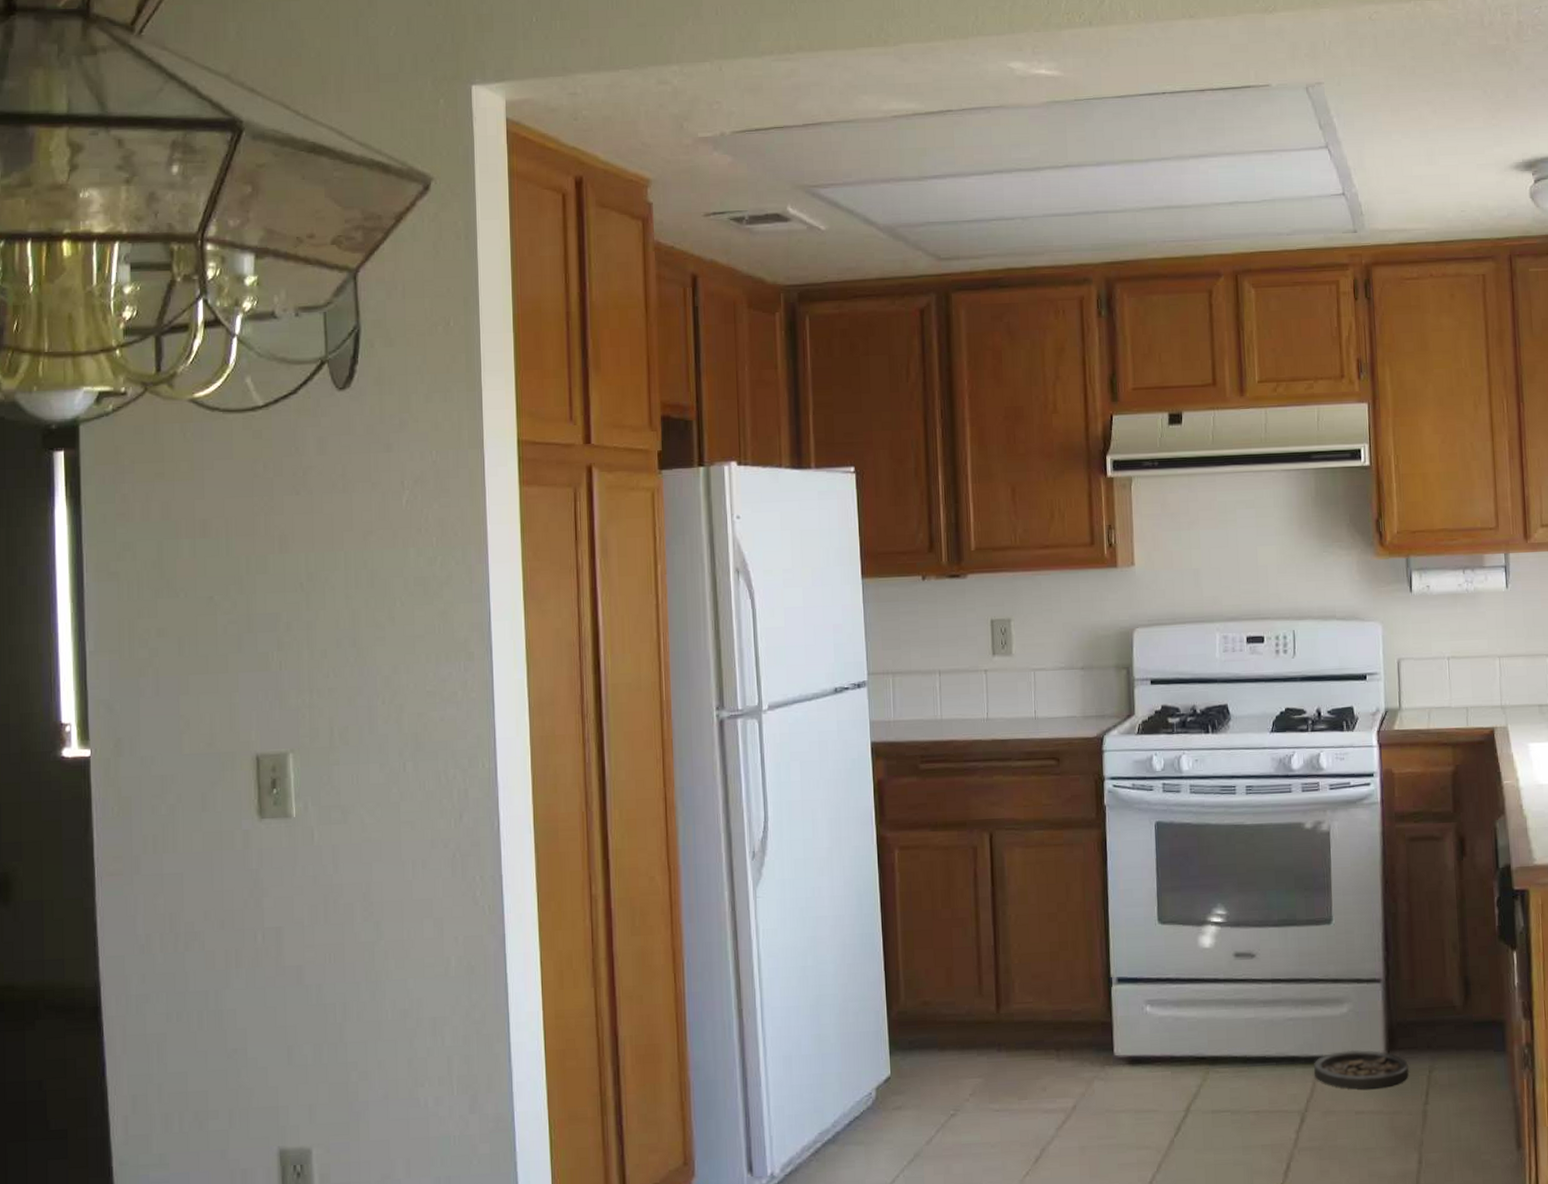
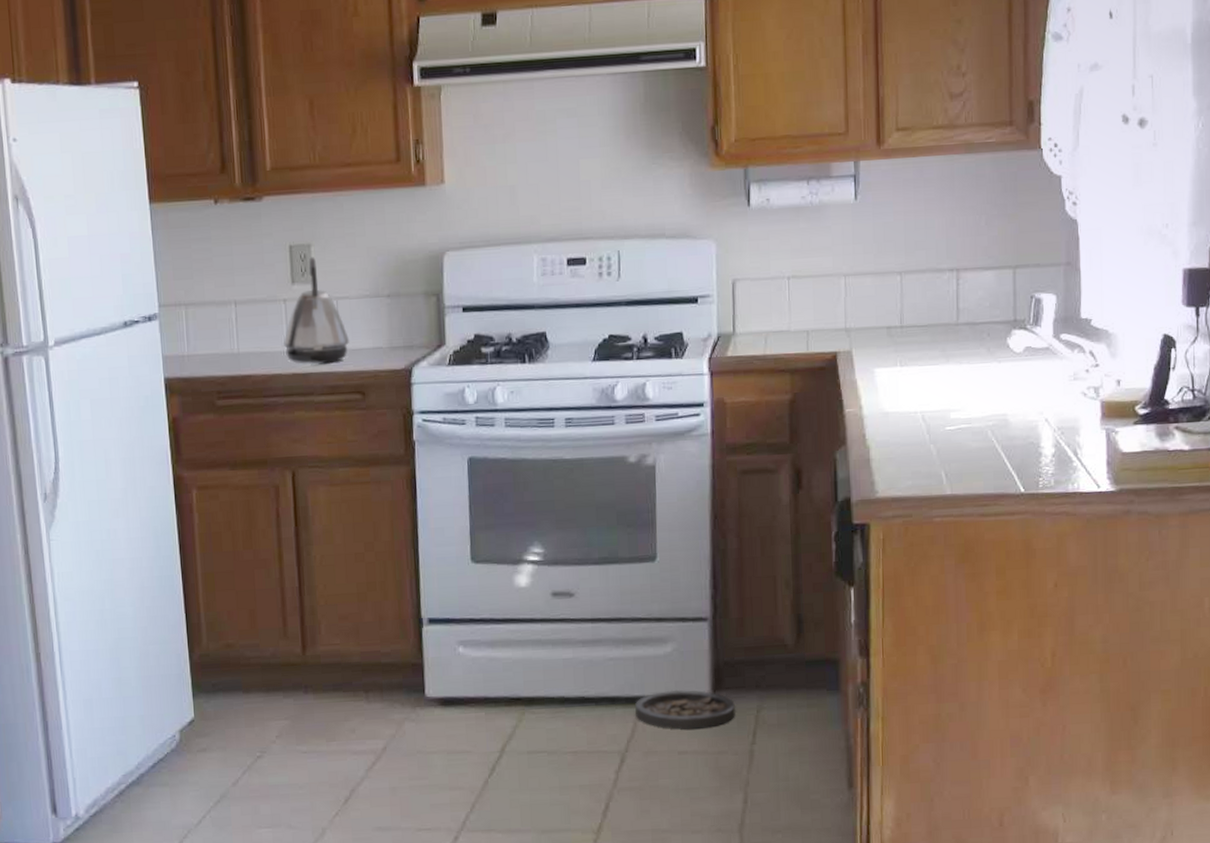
kettle: none [983,631,1045,732] -> present [282,257,349,365]

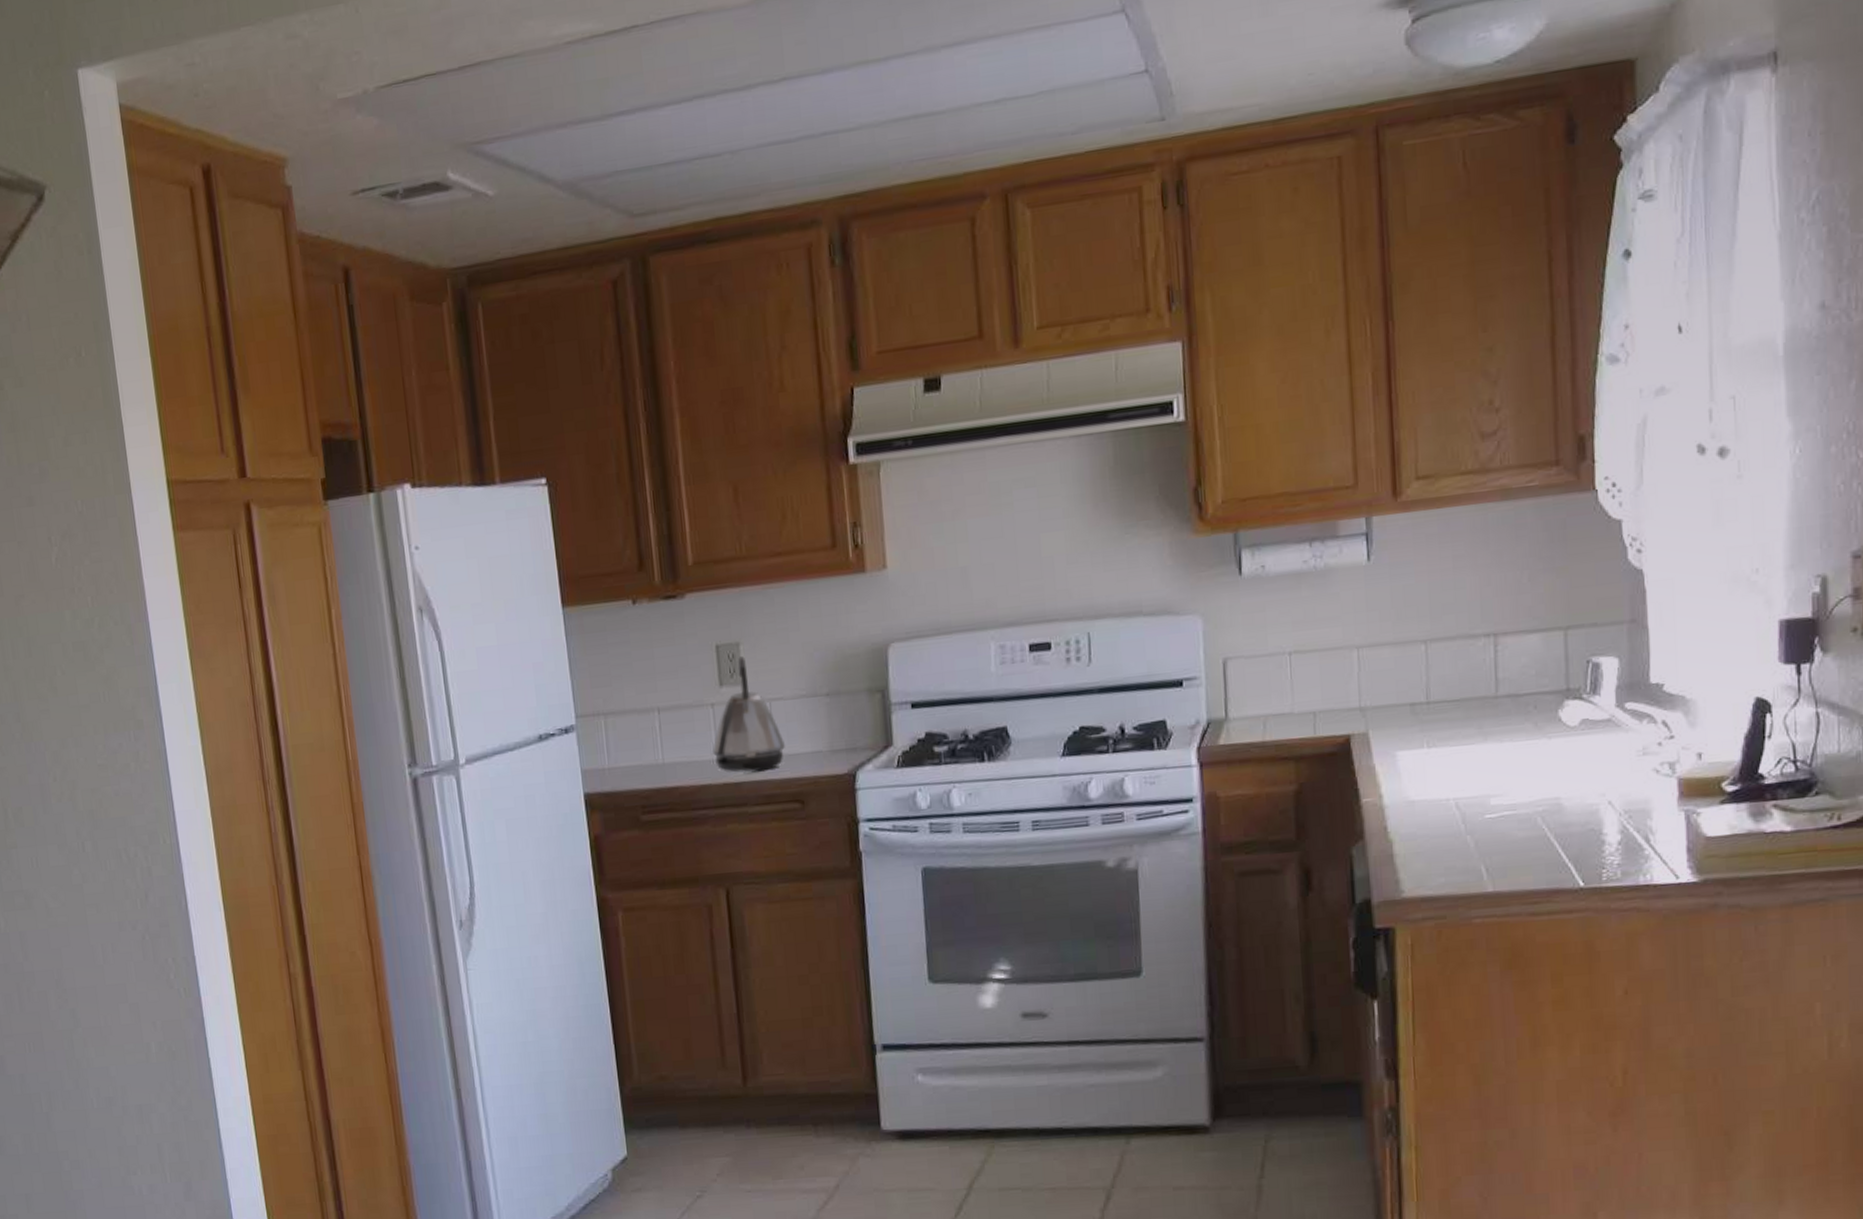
pet bowl: present [635,689,736,730] -> none [1121,1118,1240,1163]

